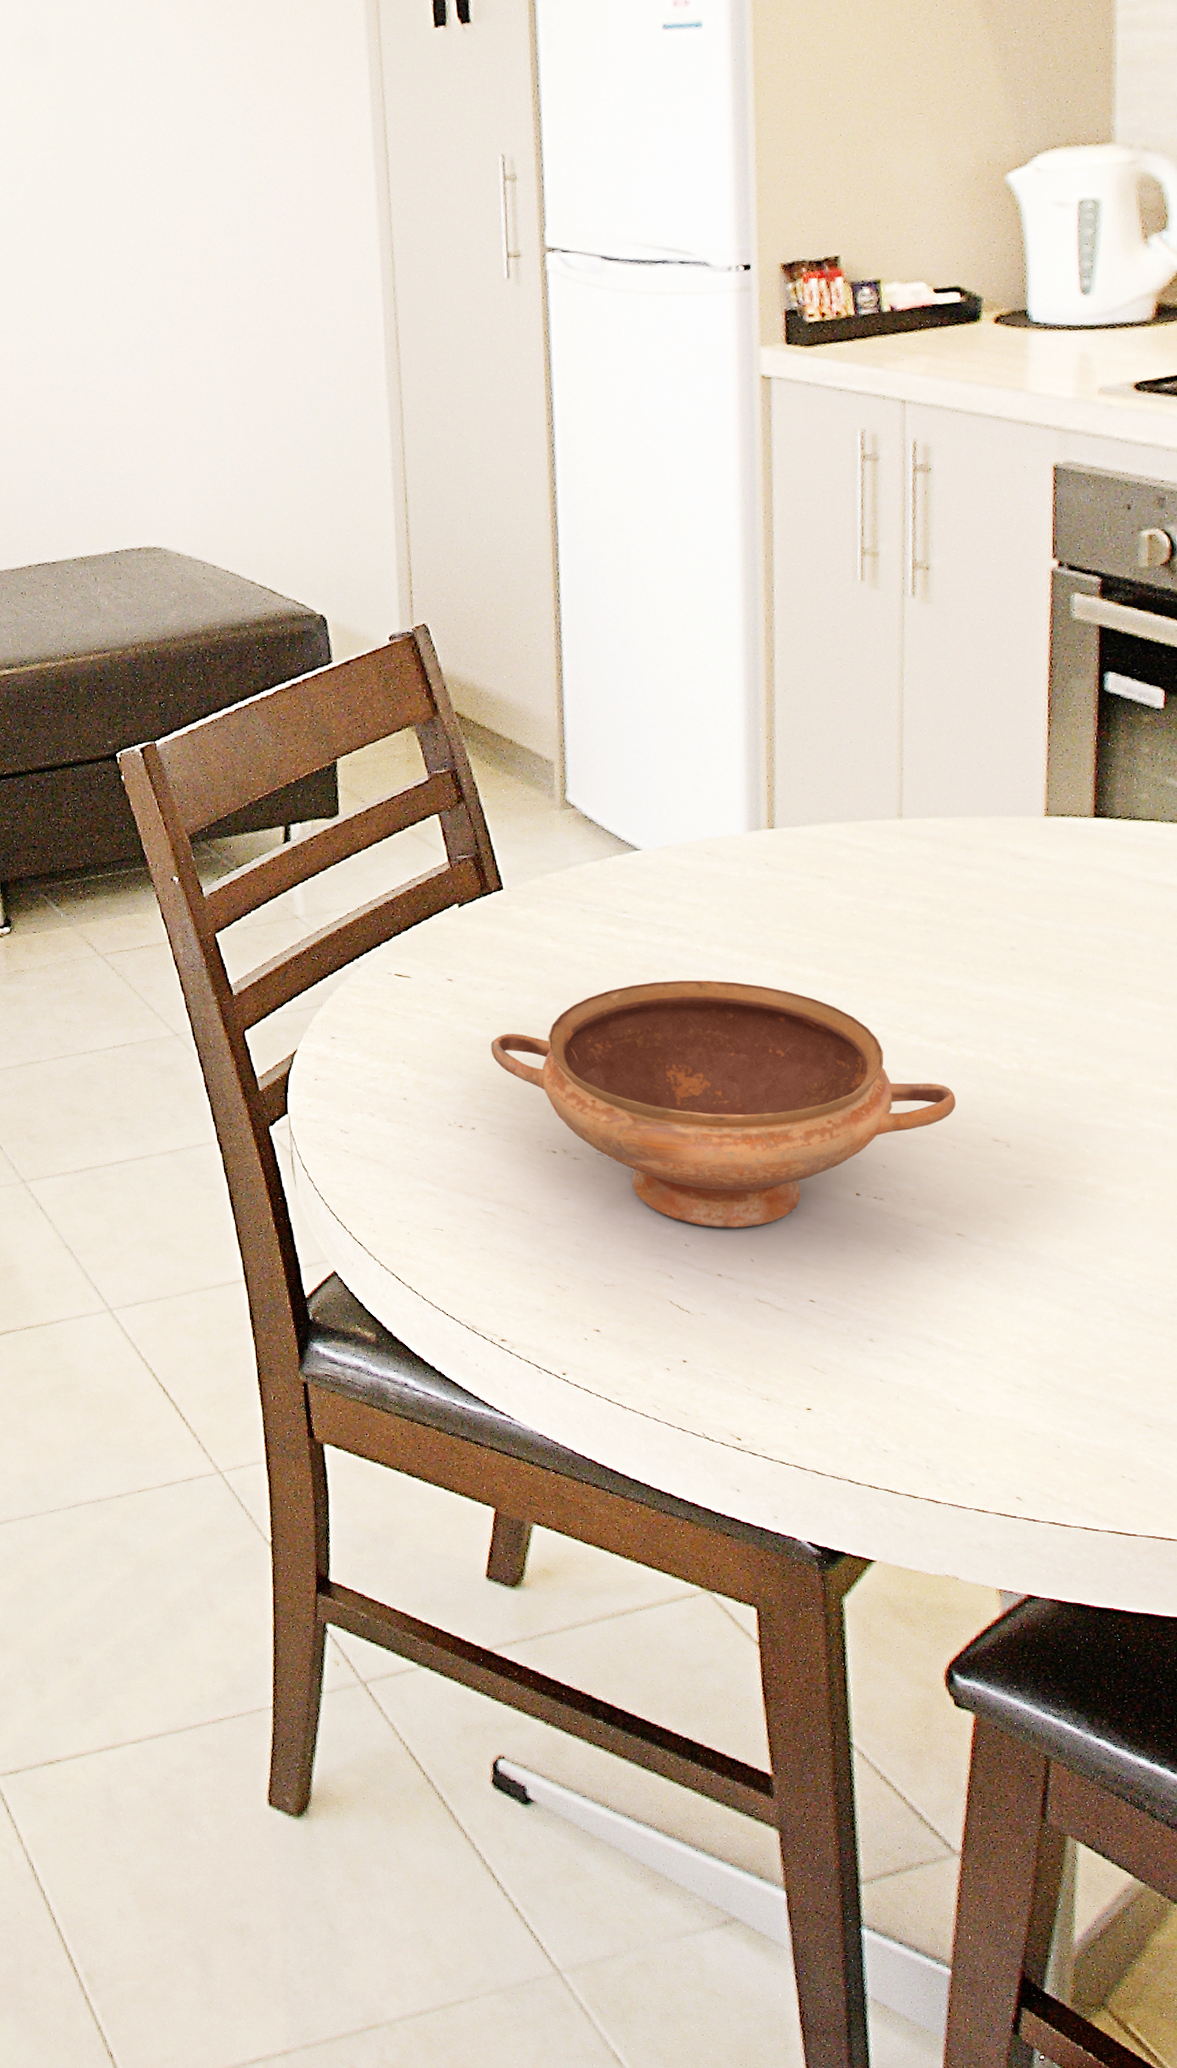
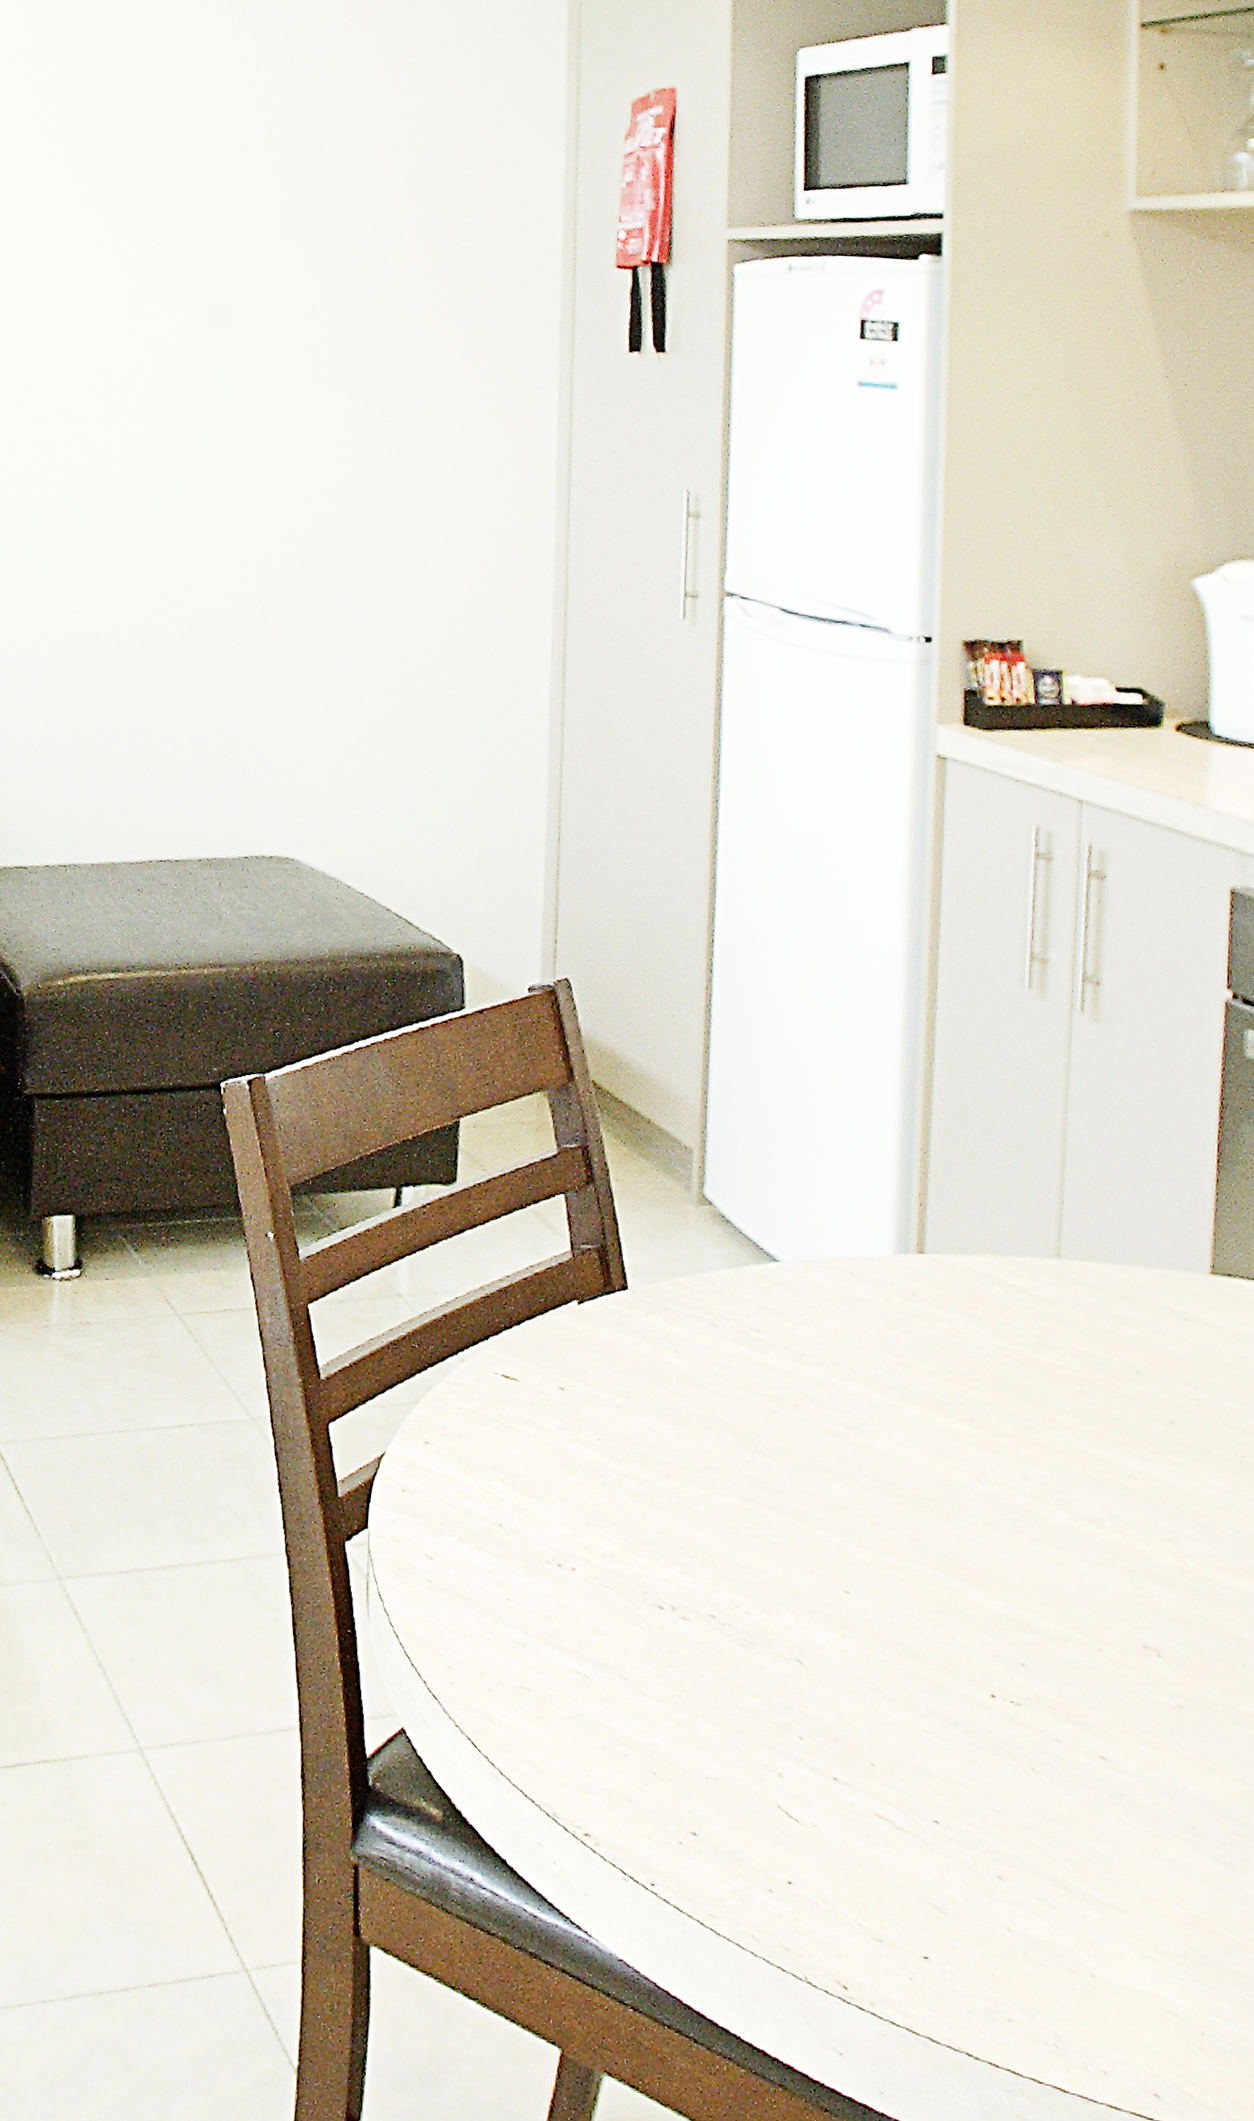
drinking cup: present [491,980,956,1228] -> none [600,1416,1104,1723]

